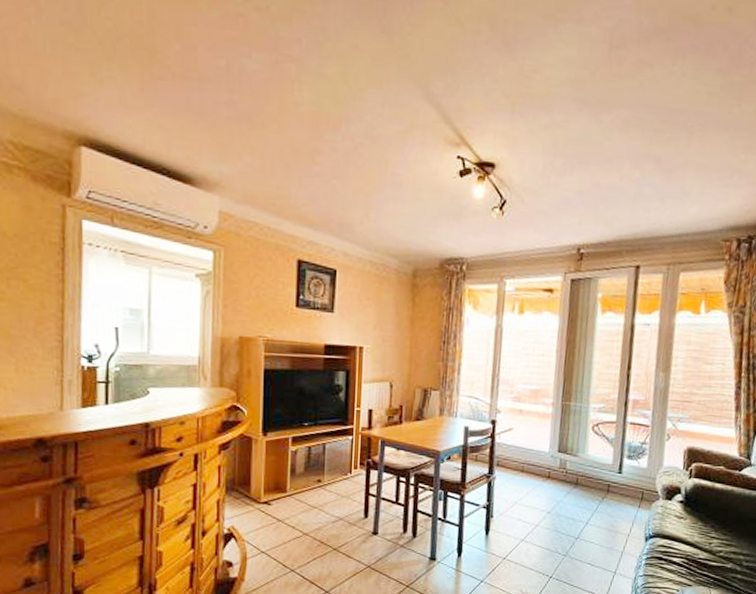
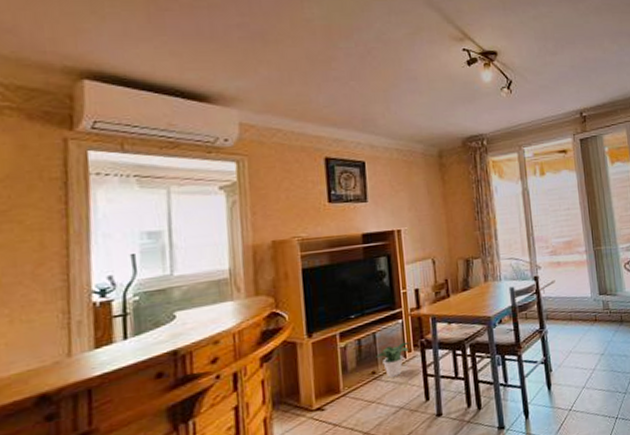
potted plant: none [323,458,357,489] -> present [376,342,410,377]

